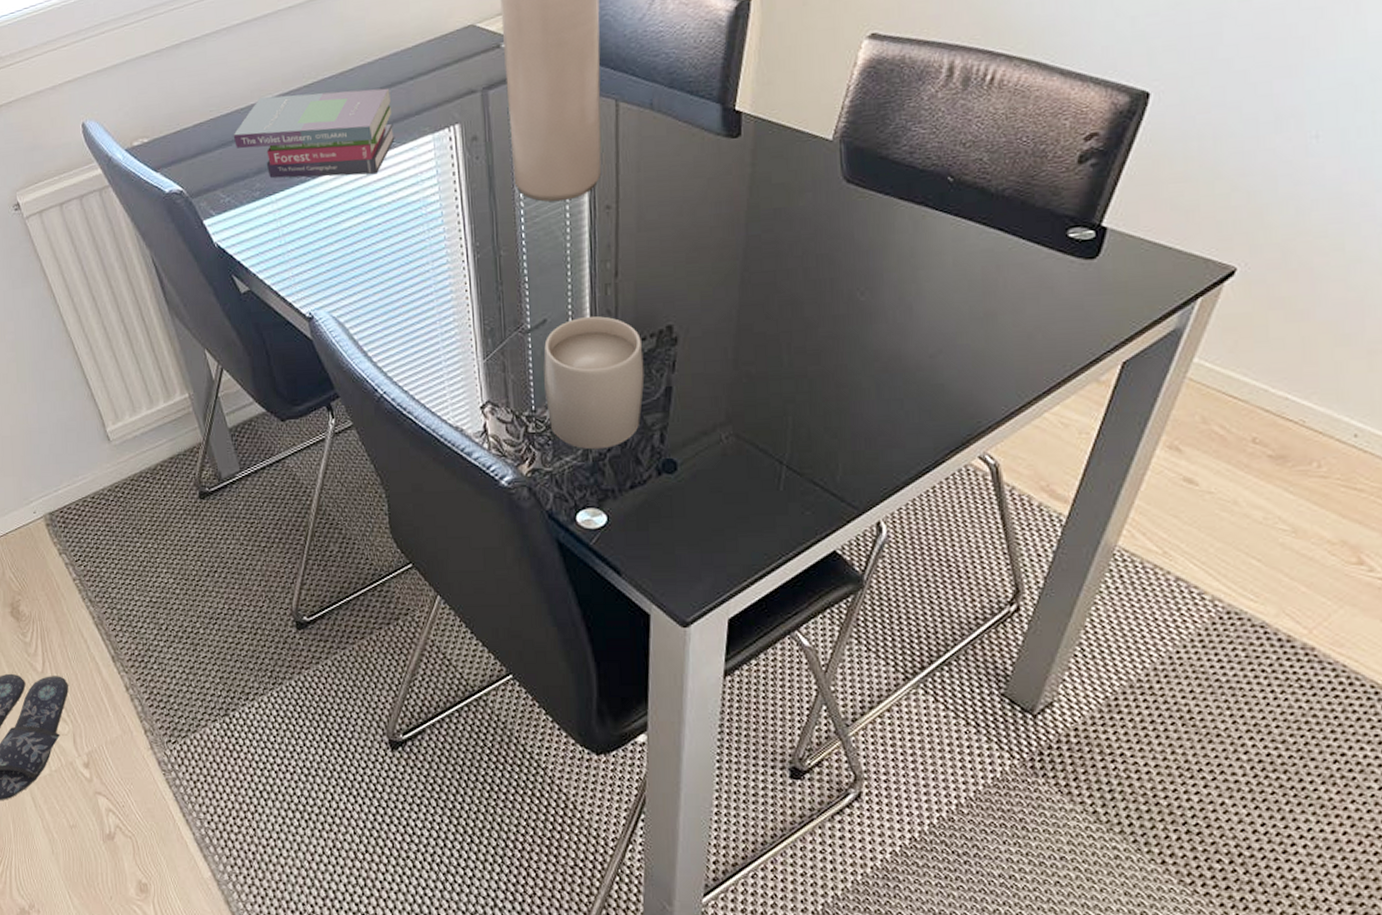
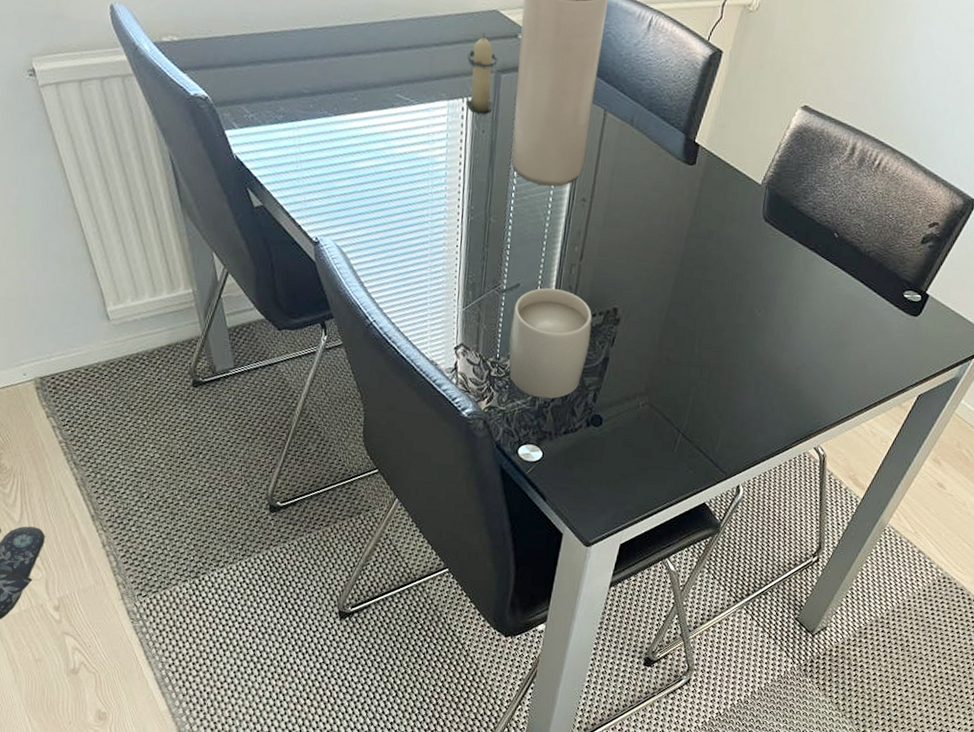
books: present [233,88,395,178] -> none [263,25,416,125]
candle: none [446,52,486,140] -> present [466,33,498,114]

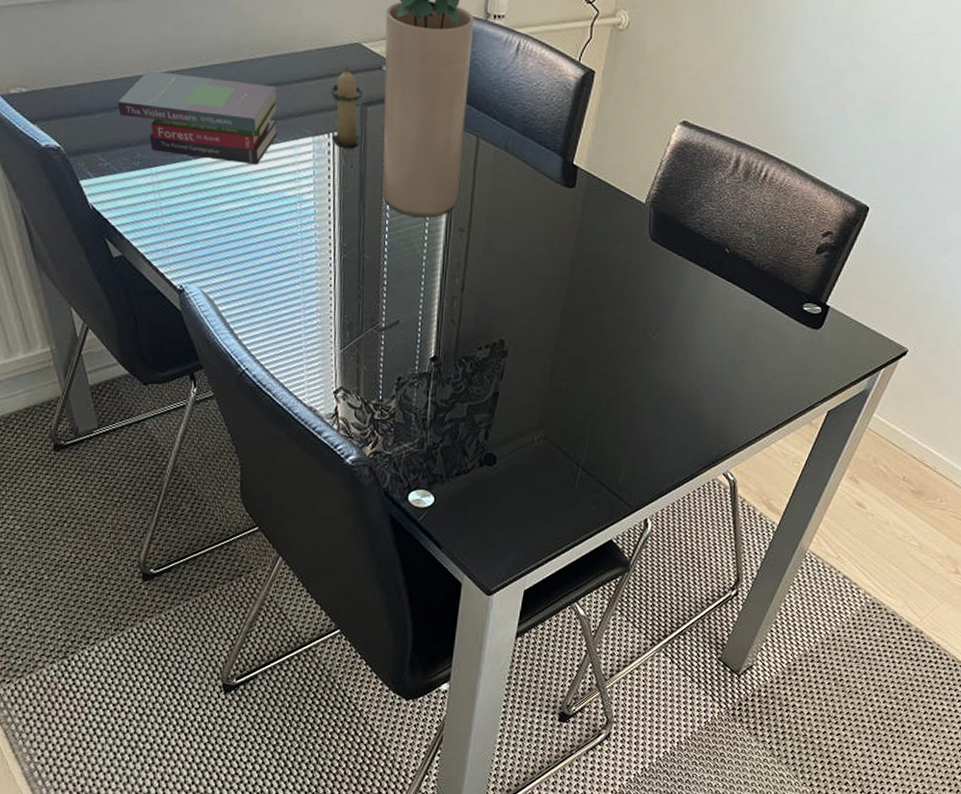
books: none [263,25,416,125] -> present [117,70,278,165]
mug: present [508,288,592,399] -> none [391,323,479,440]

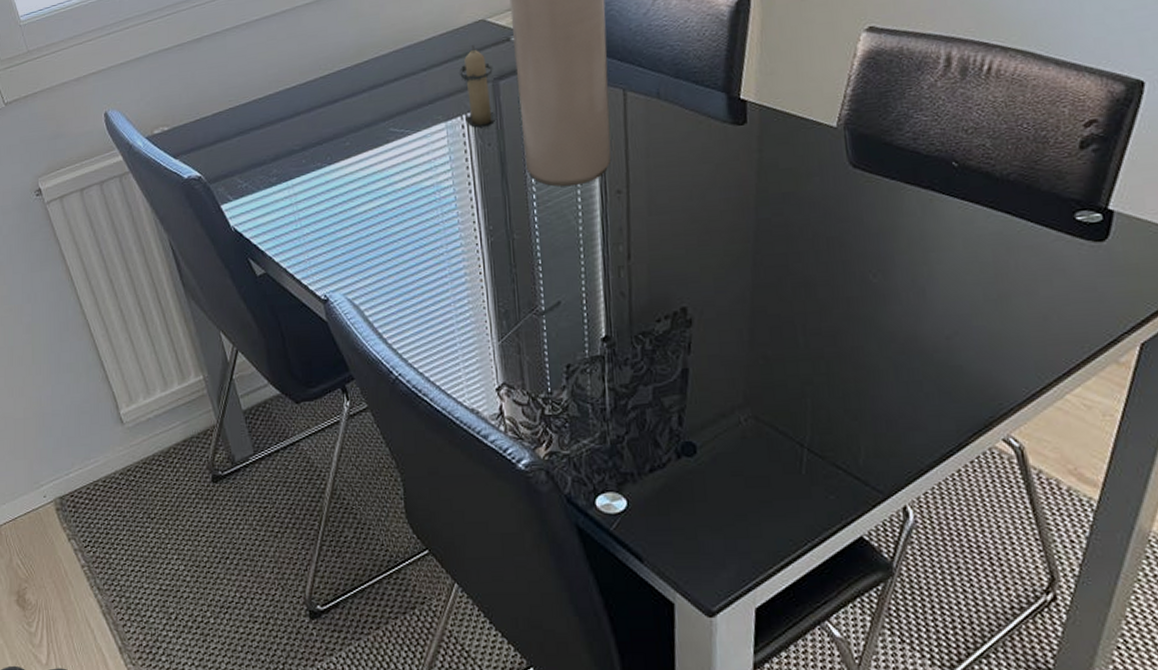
books: present [117,70,278,165] -> none [251,78,409,164]

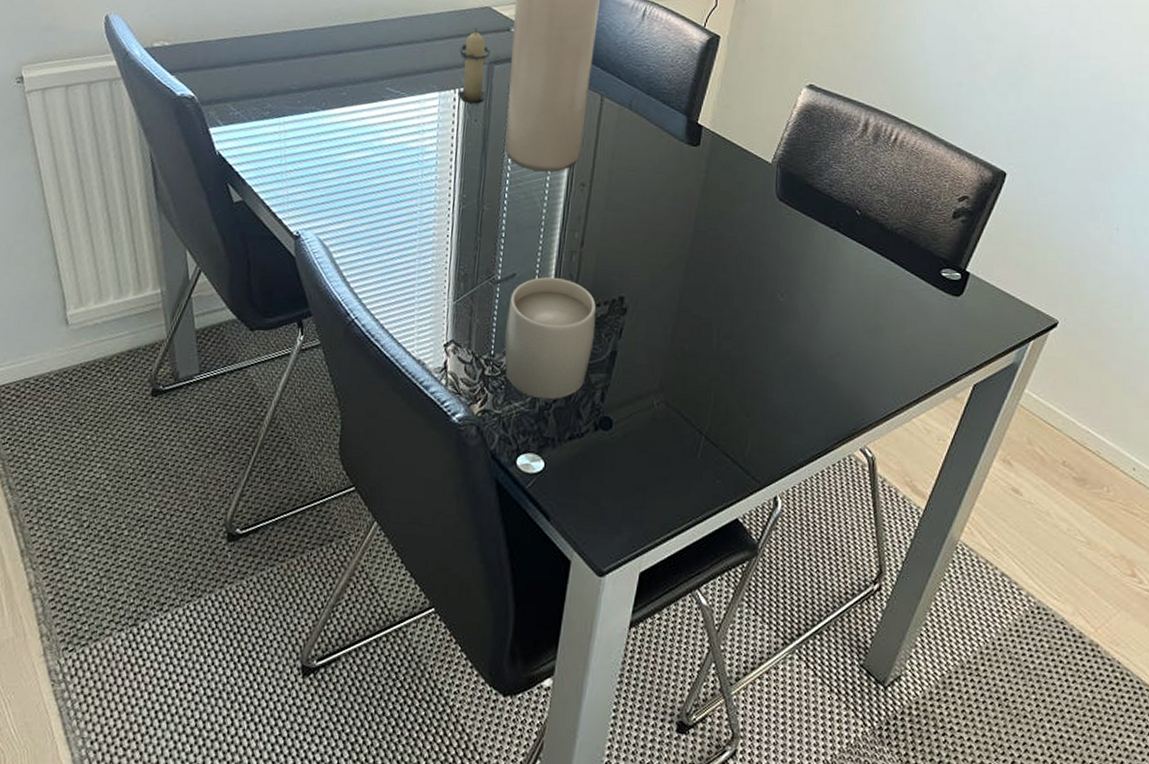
mug: none [558,298,661,433] -> present [504,277,597,400]

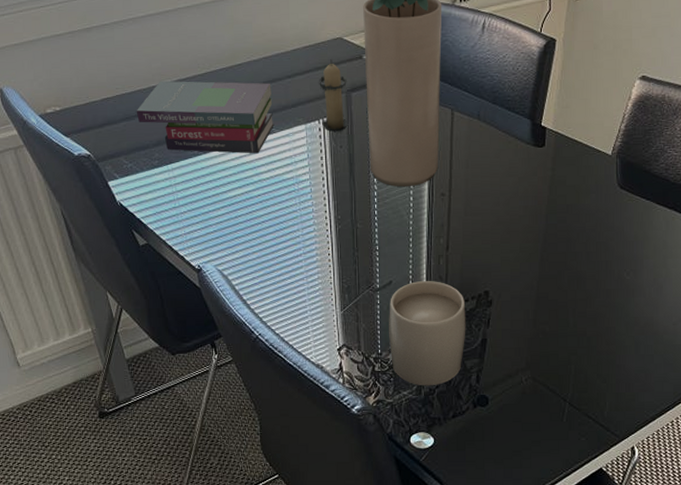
books: none [253,28,407,117] -> present [136,80,274,154]

